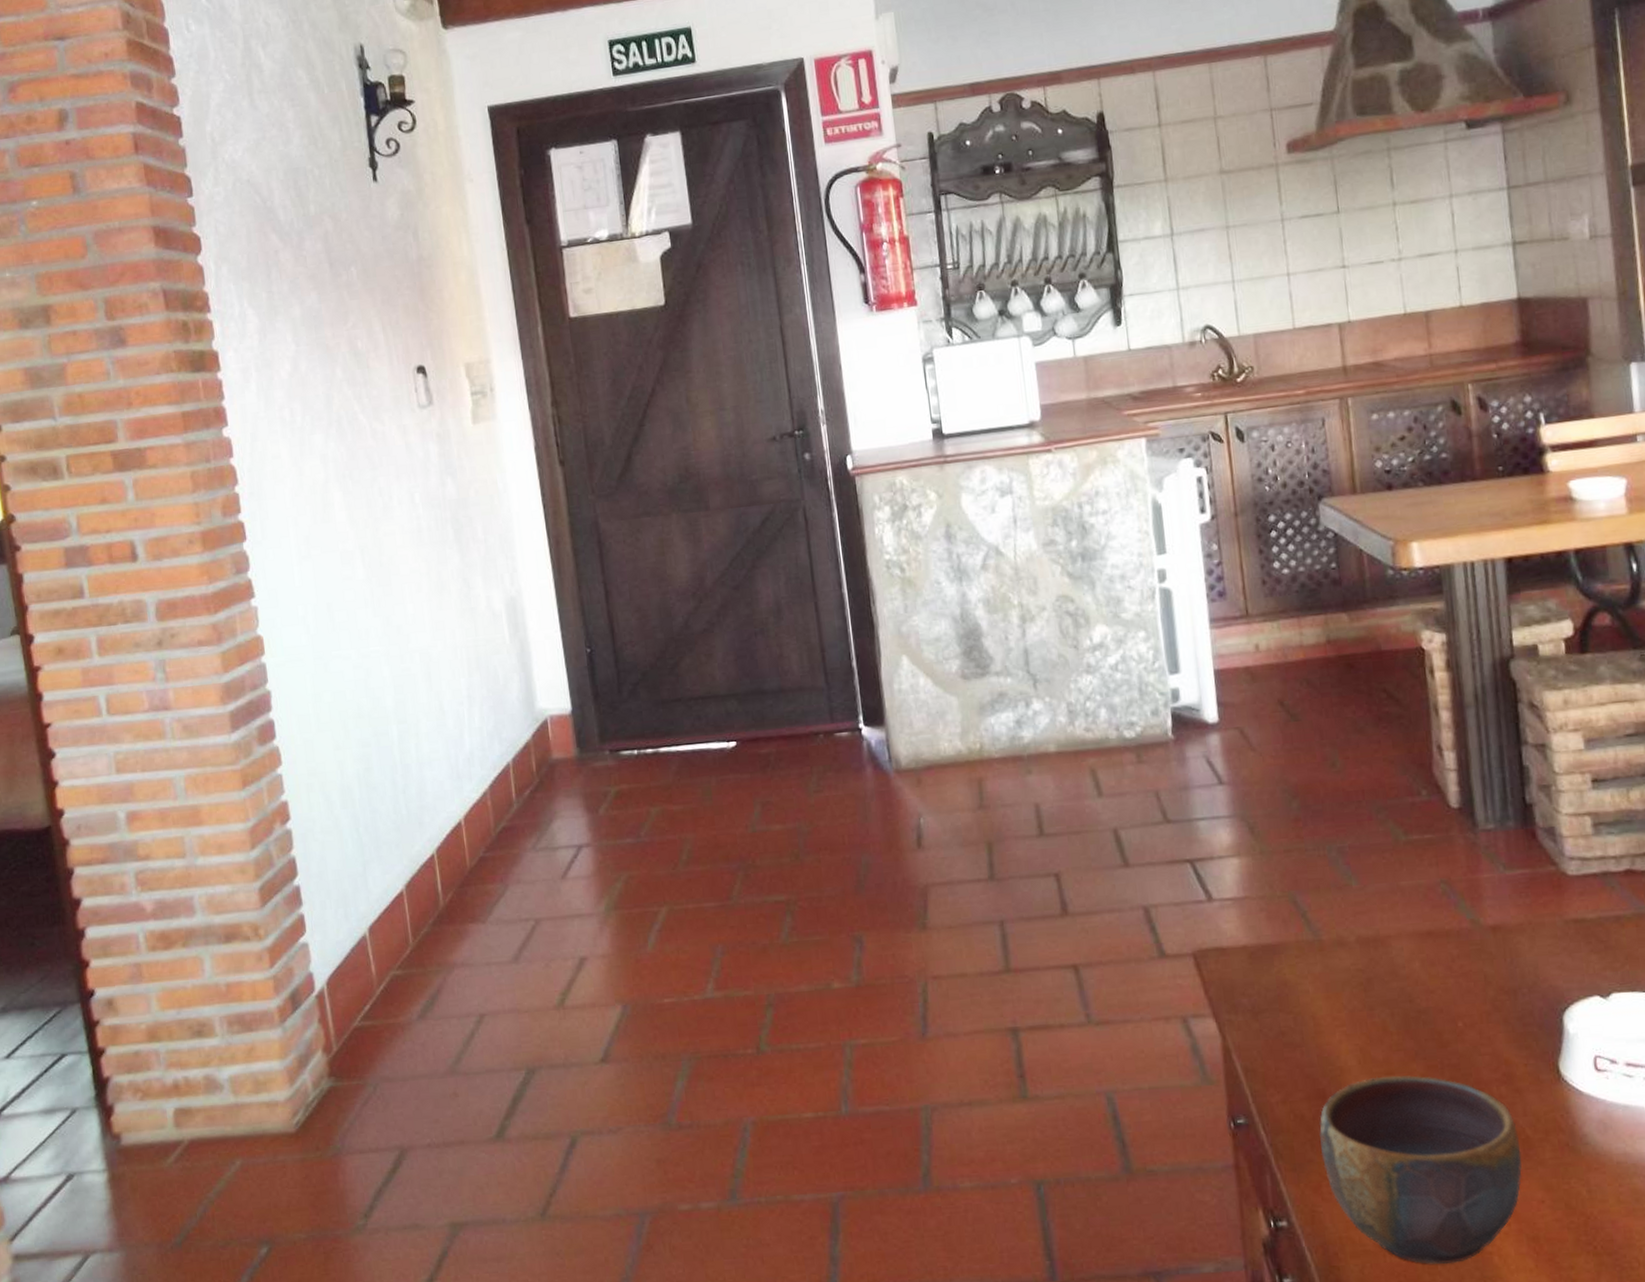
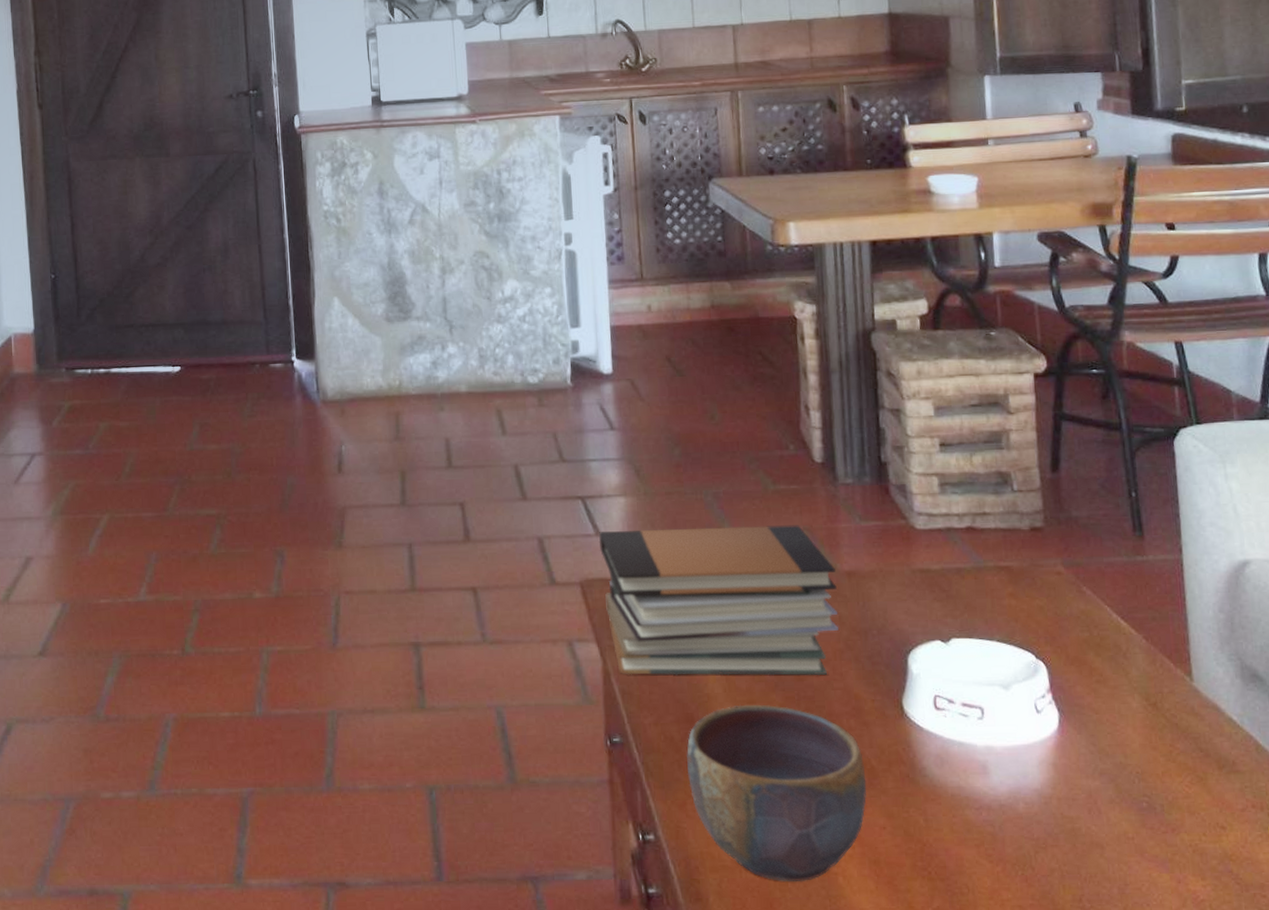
book stack: none [1210,878,1484,1051] -> present [598,525,838,676]

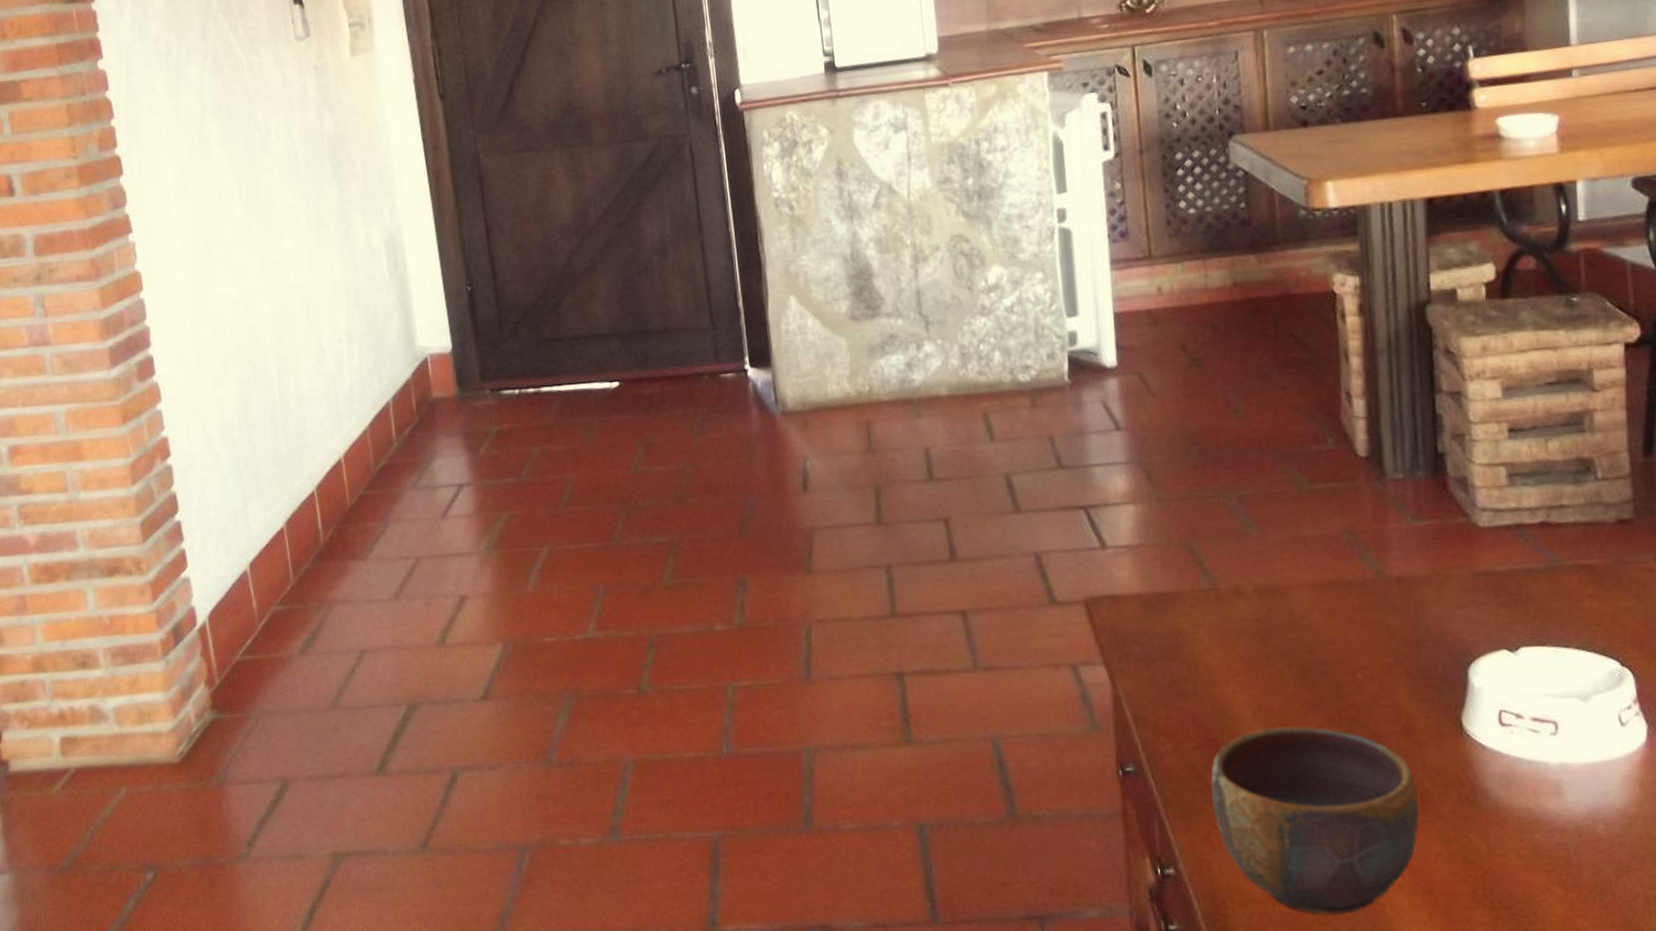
book stack: present [598,525,838,676] -> none [1104,528,1386,700]

